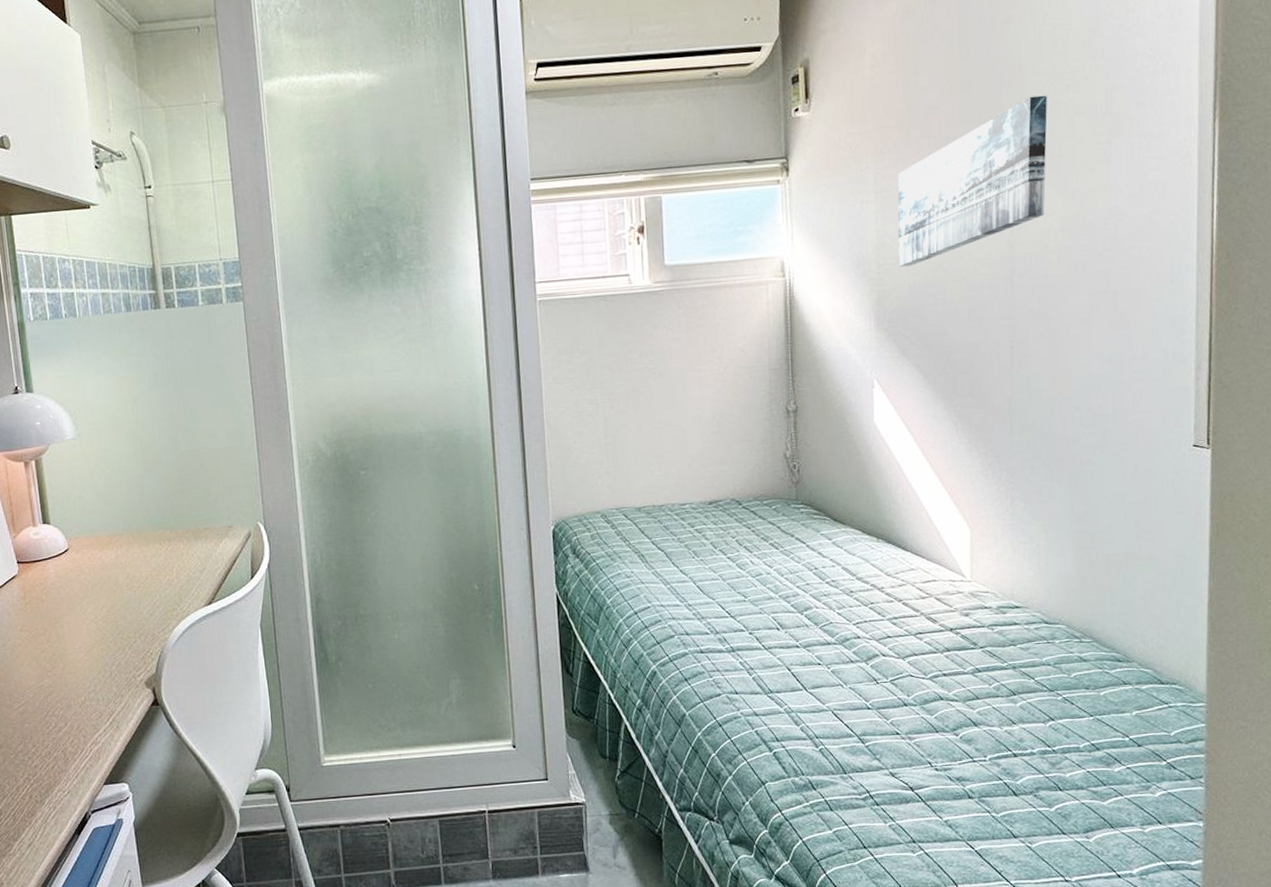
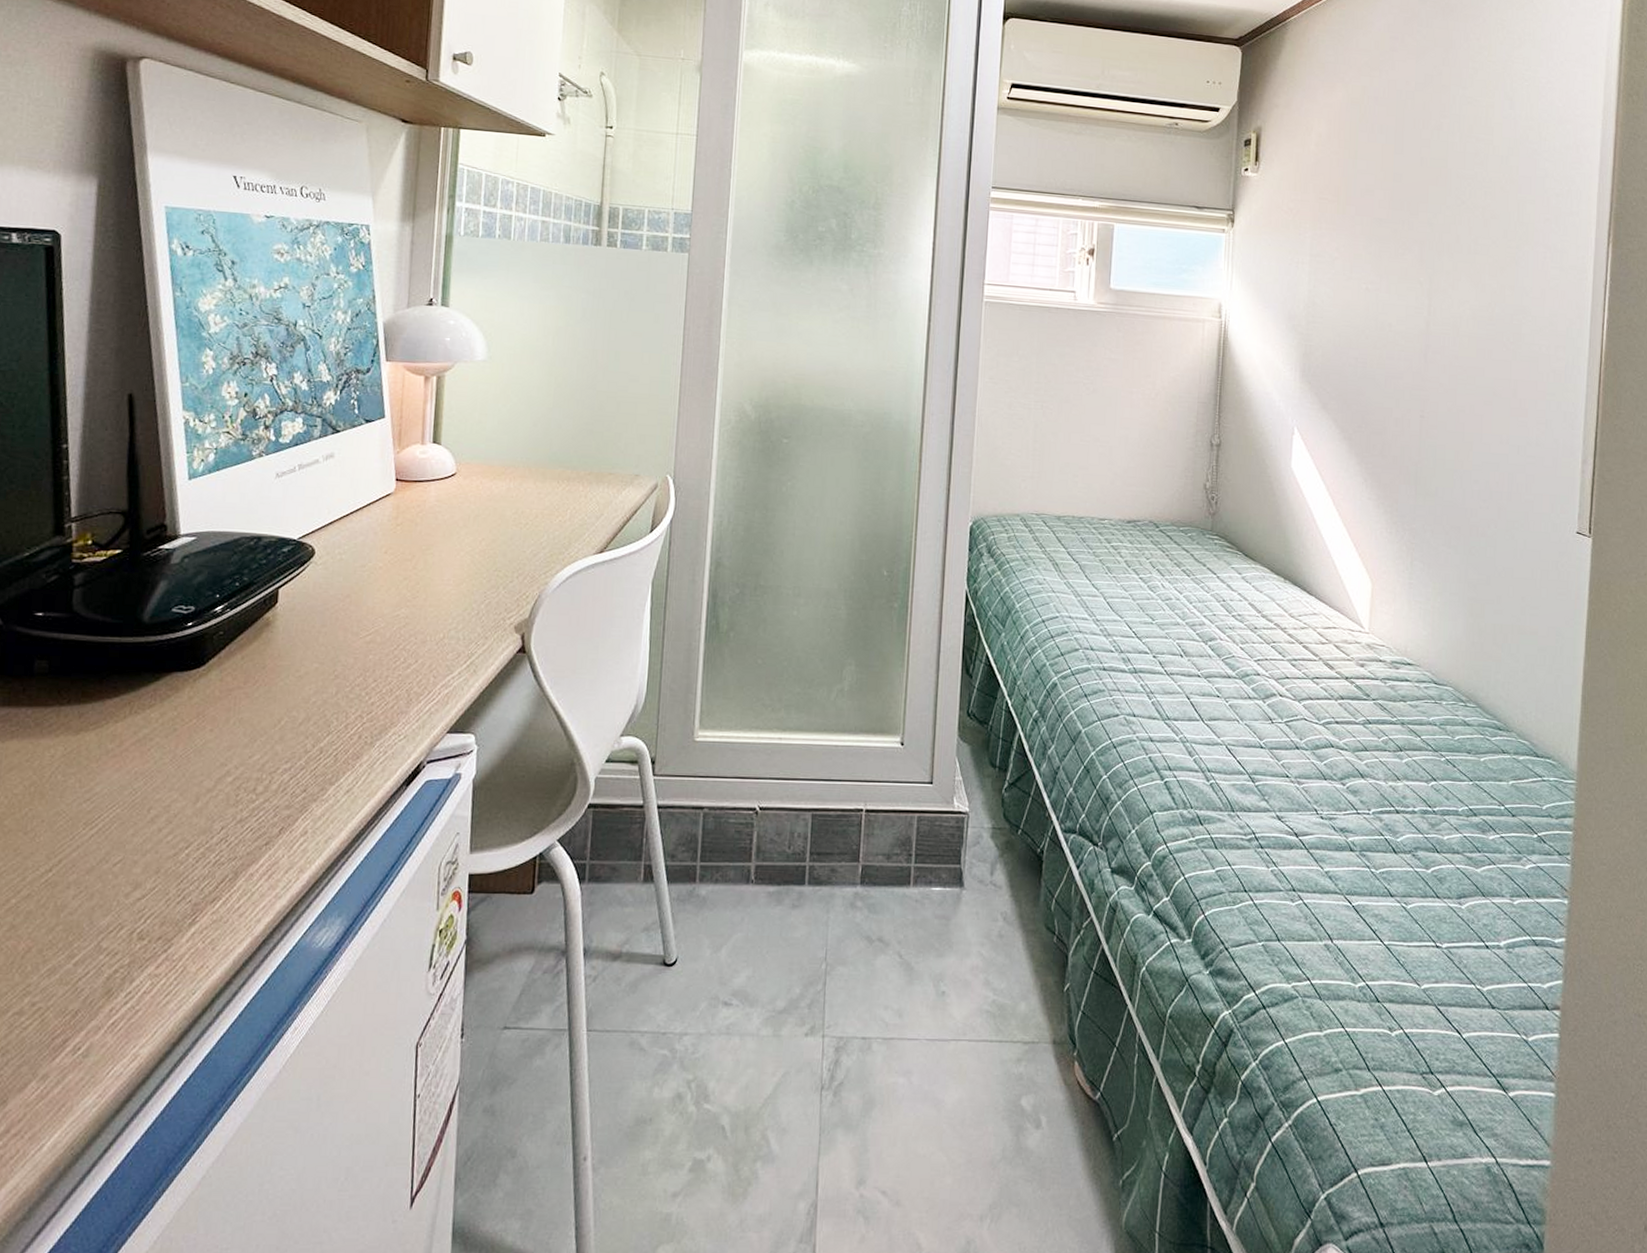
wall art: present [897,95,1047,267] -> none [1325,196,1468,328]

